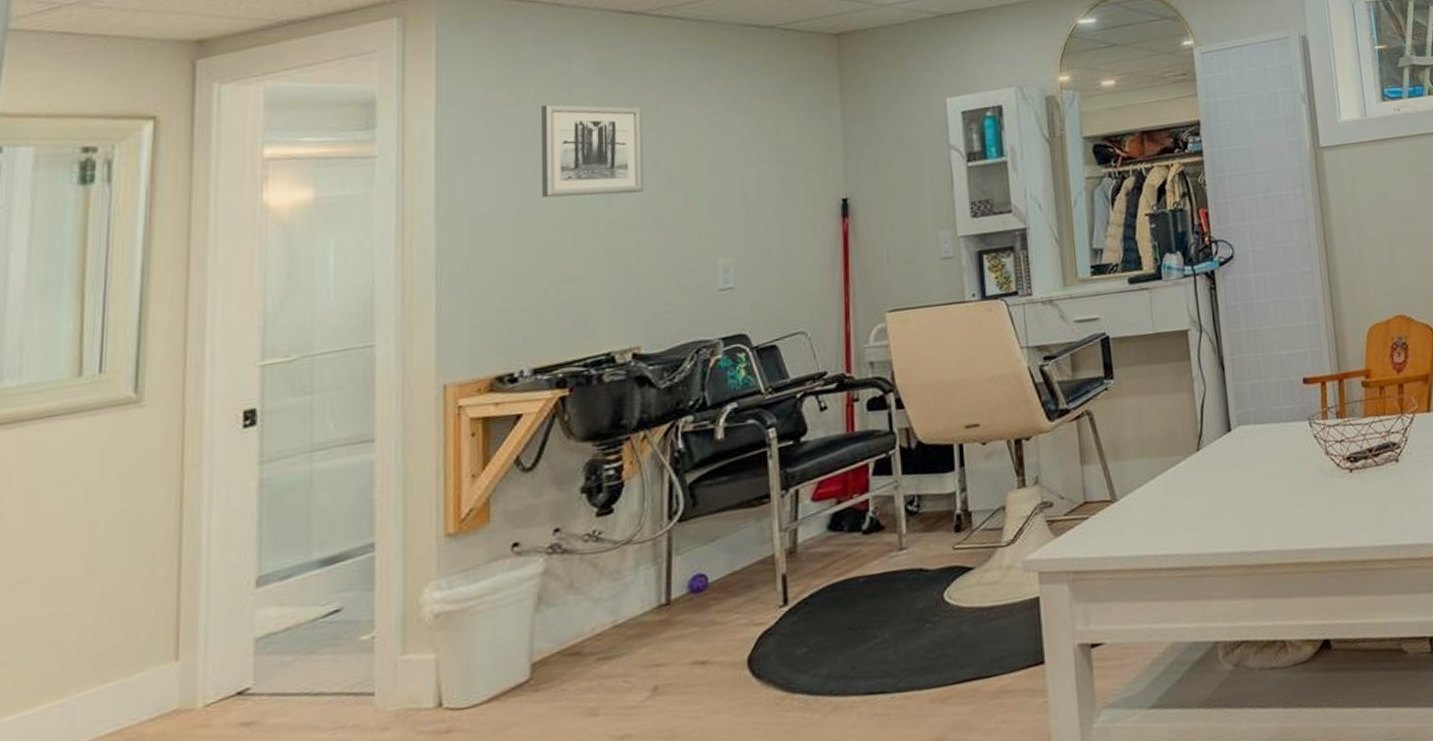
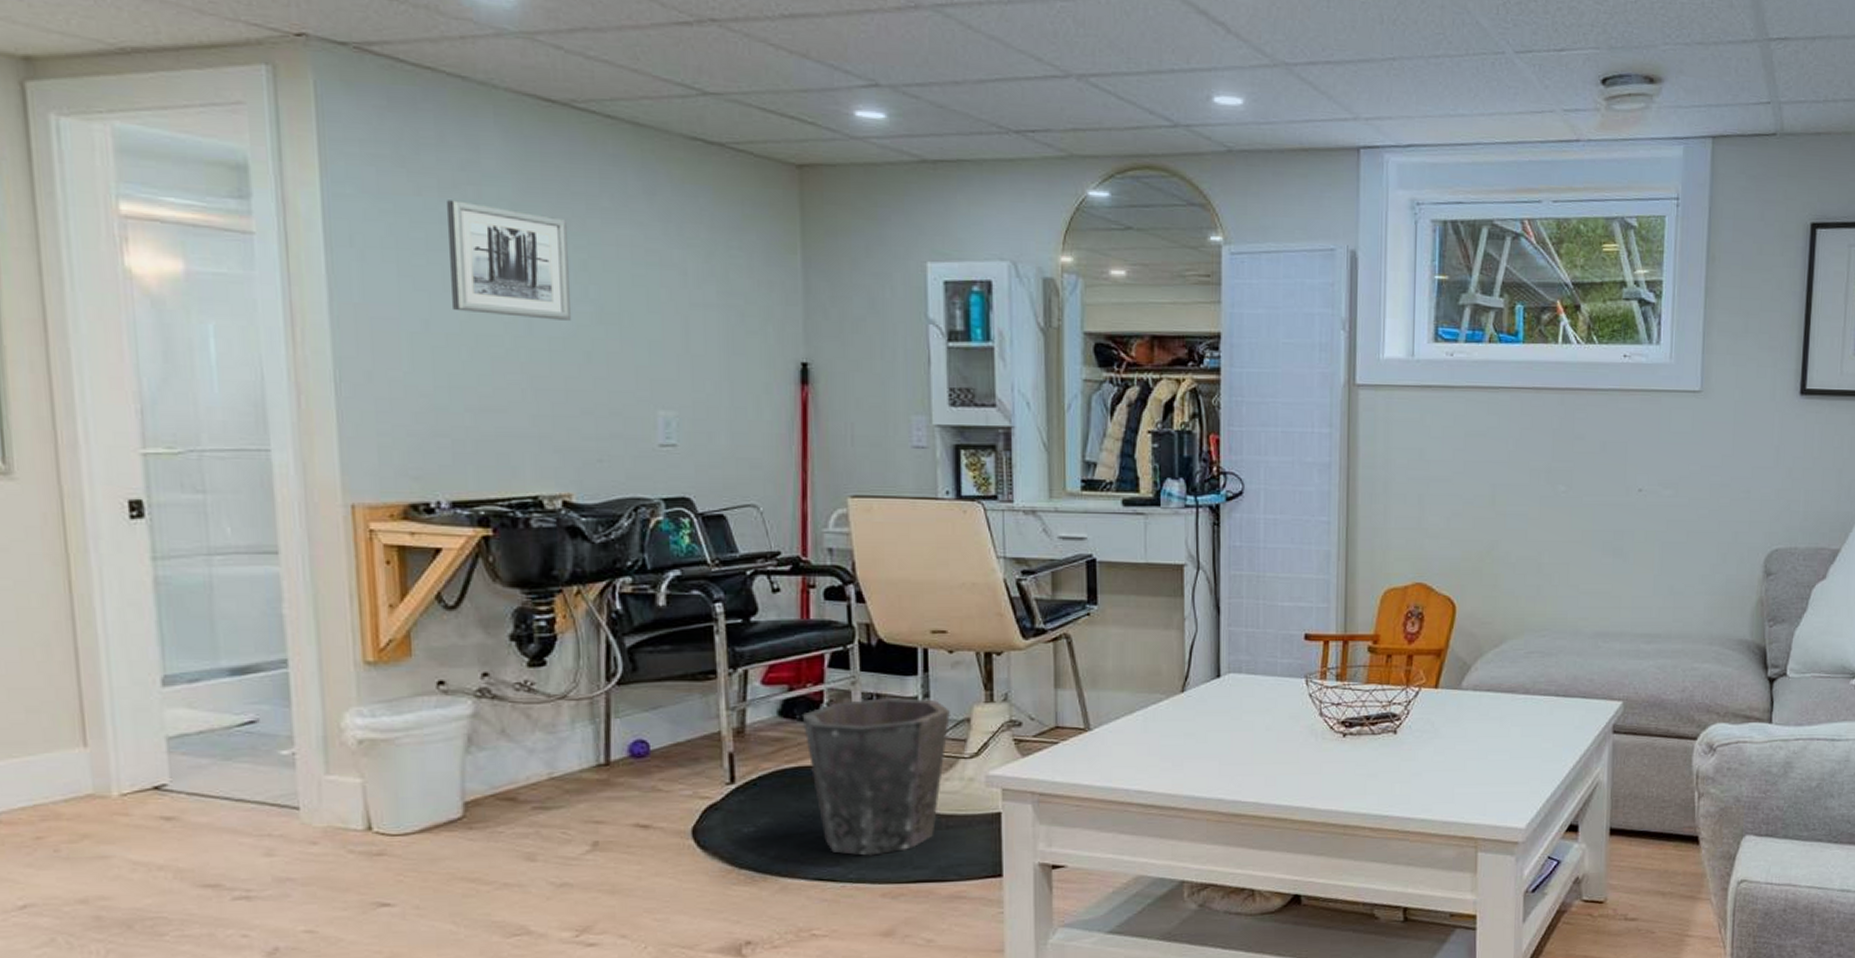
waste bin: none [849,493,986,664] -> present [801,697,950,856]

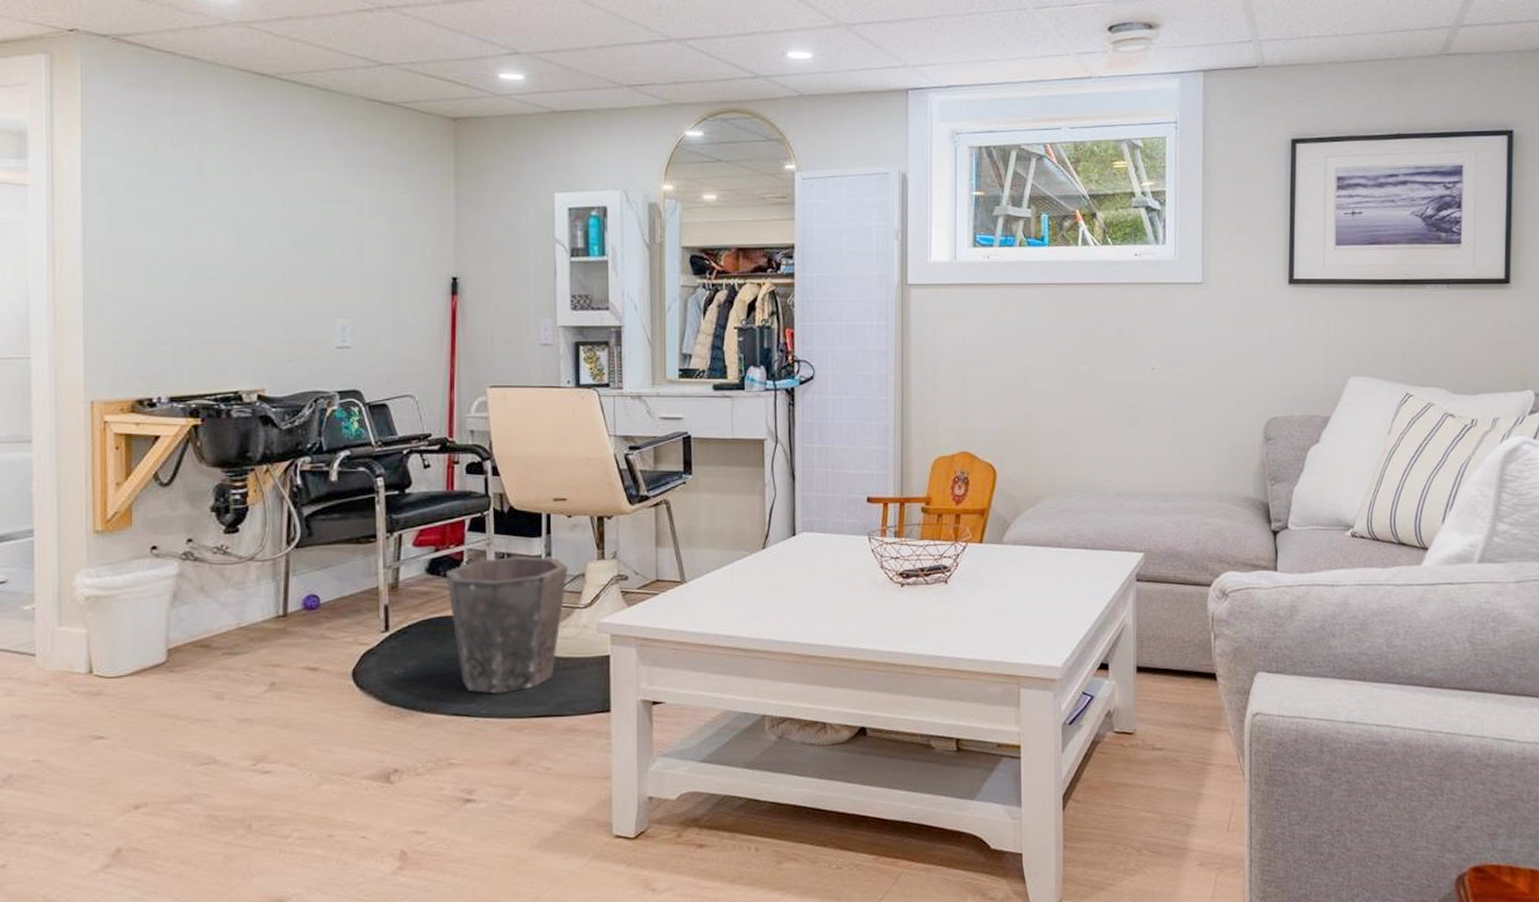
wall art: present [445,200,571,321] -> none [177,155,270,248]

